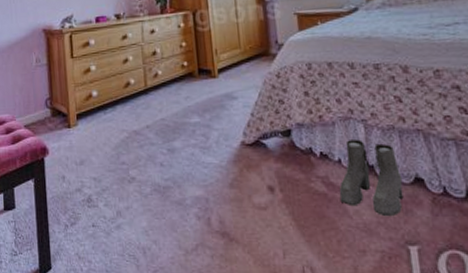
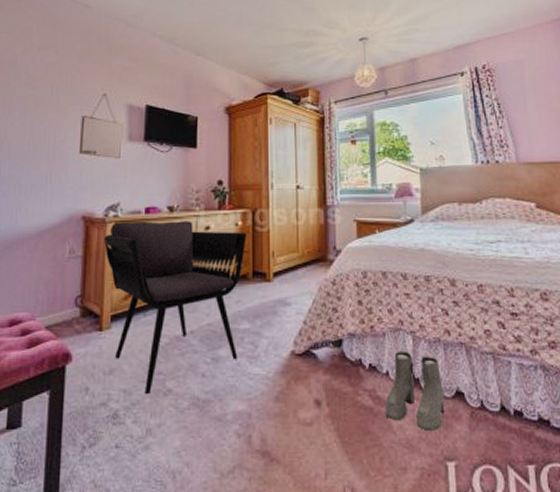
armchair: none [63,26,192,182] -> present [103,221,247,395]

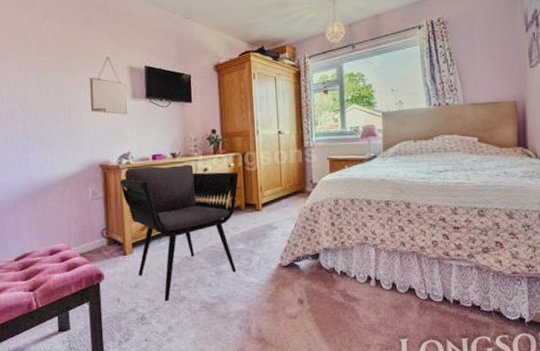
boots: present [385,352,445,432] -> none [353,260,400,319]

